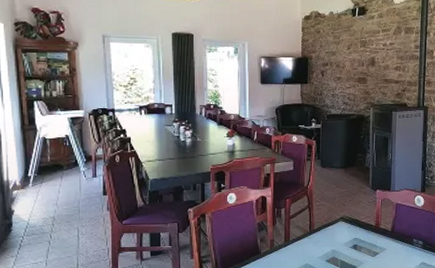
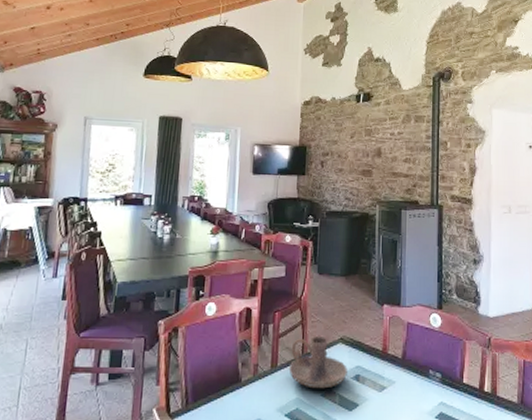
candle holder: none [299,217,347,257] -> present [288,336,347,389]

